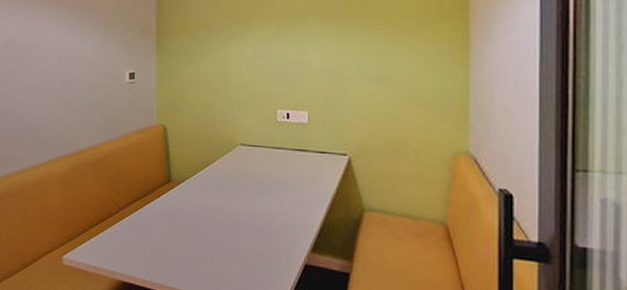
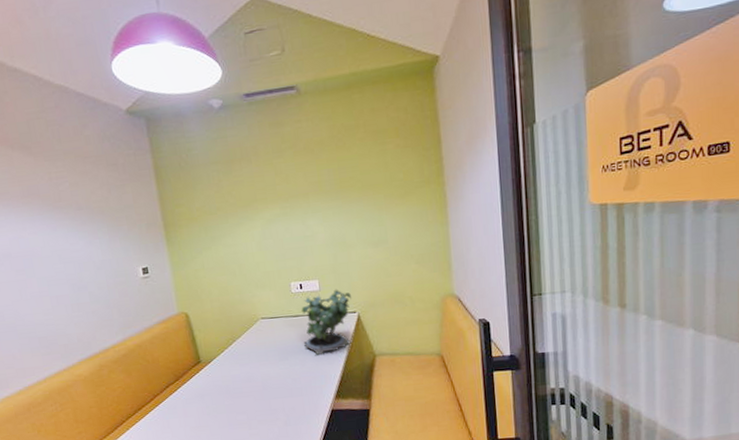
potted plant: none [283,121,343,198] -> present [301,288,351,356]

